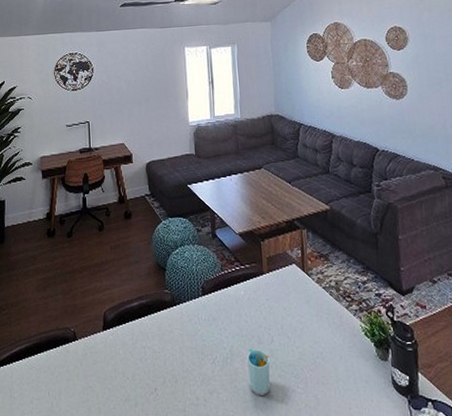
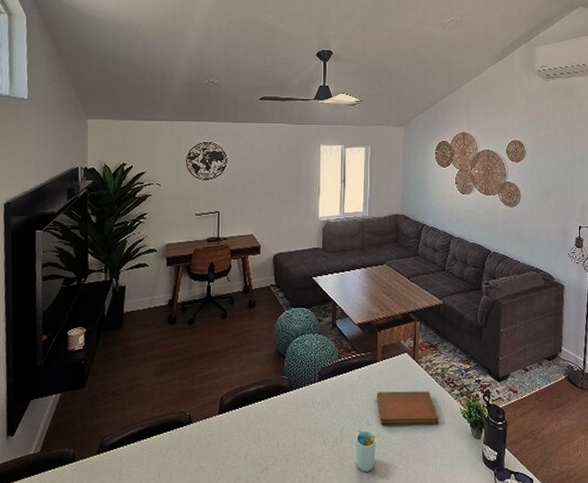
notebook: none [265,306,338,344] -> present [376,391,439,425]

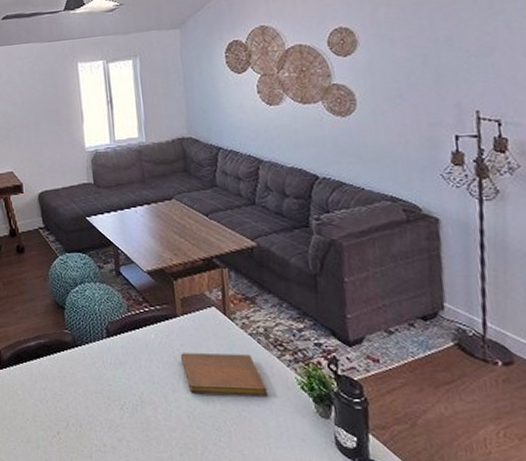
cup: present [356,429,377,473] -> none [160,396,188,448]

